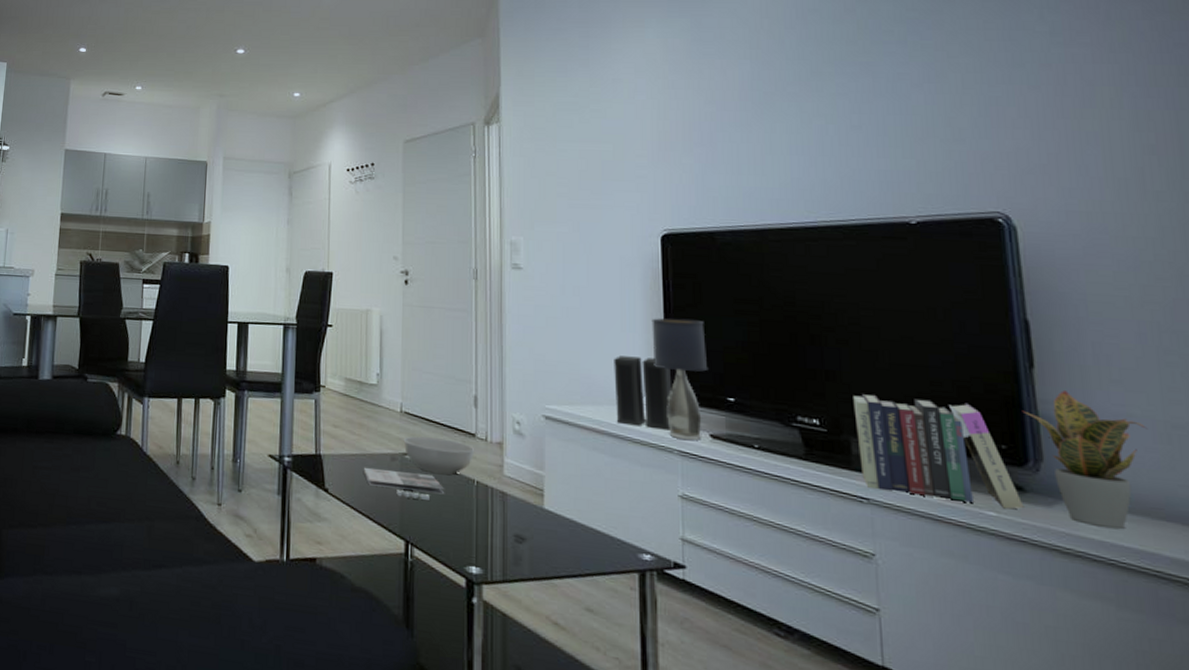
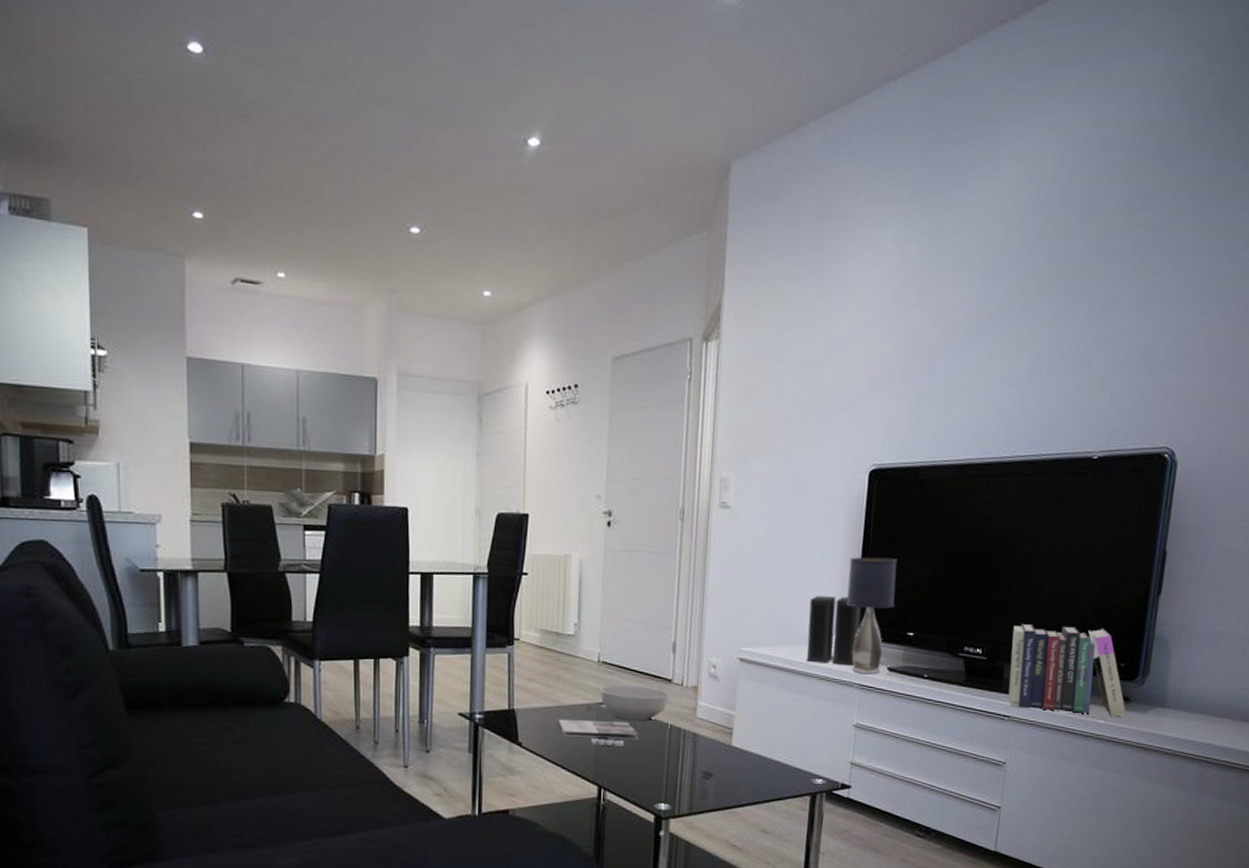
potted plant: present [1022,390,1148,530] -> none [1143,613,1231,727]

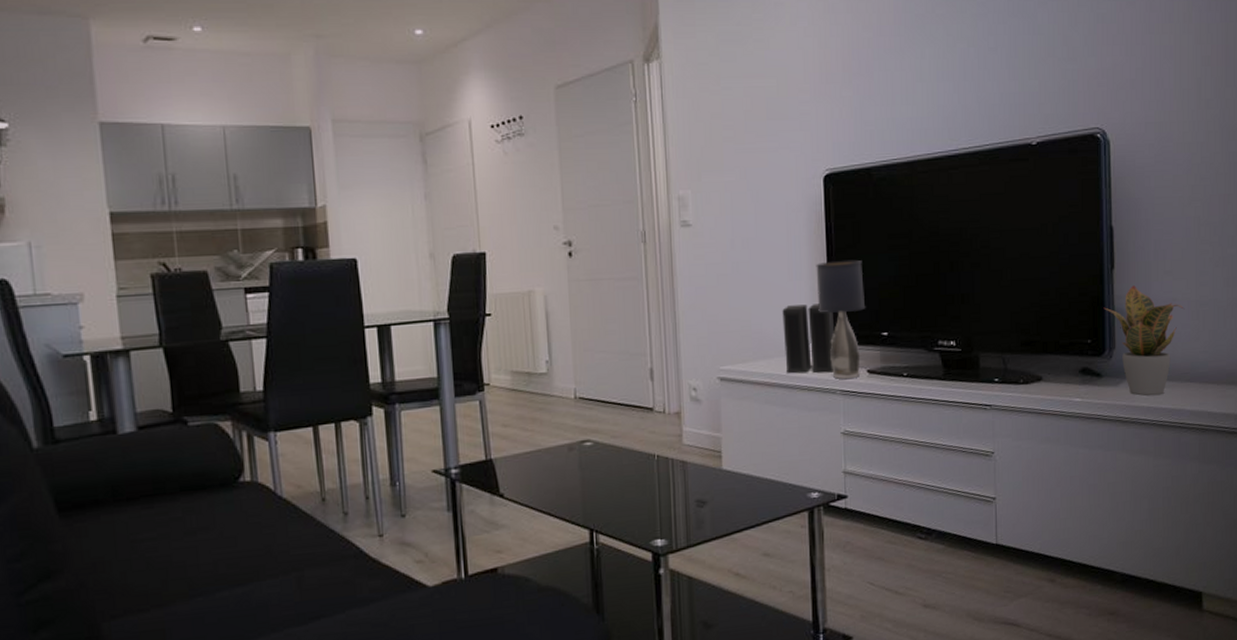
magazine: present [558,719,639,747] -> none [539,458,626,487]
bowl: present [599,685,671,722] -> none [580,418,654,457]
books: present [1008,623,1126,717] -> none [982,307,1100,397]
potted plant: none [1143,613,1231,727] -> present [1103,285,1185,396]

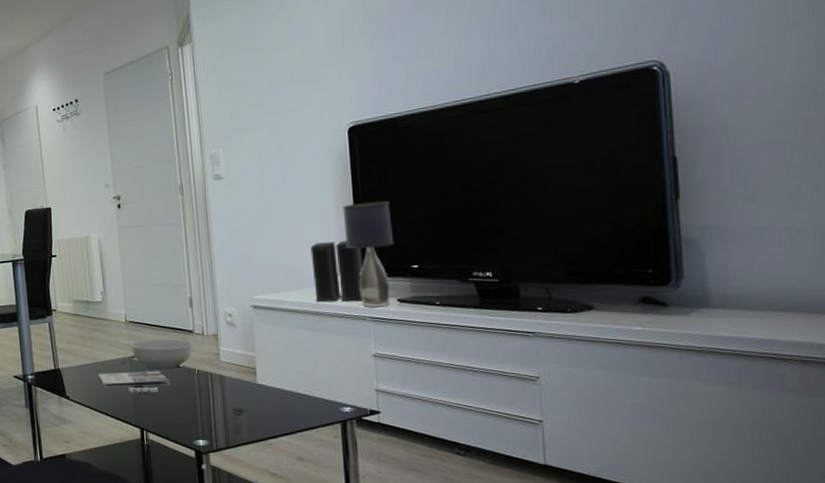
magazine: none [539,458,626,487] -> present [98,371,171,393]
bowl: none [580,418,654,457] -> present [130,338,194,370]
potted plant: present [1103,285,1185,396] -> none [667,214,774,325]

